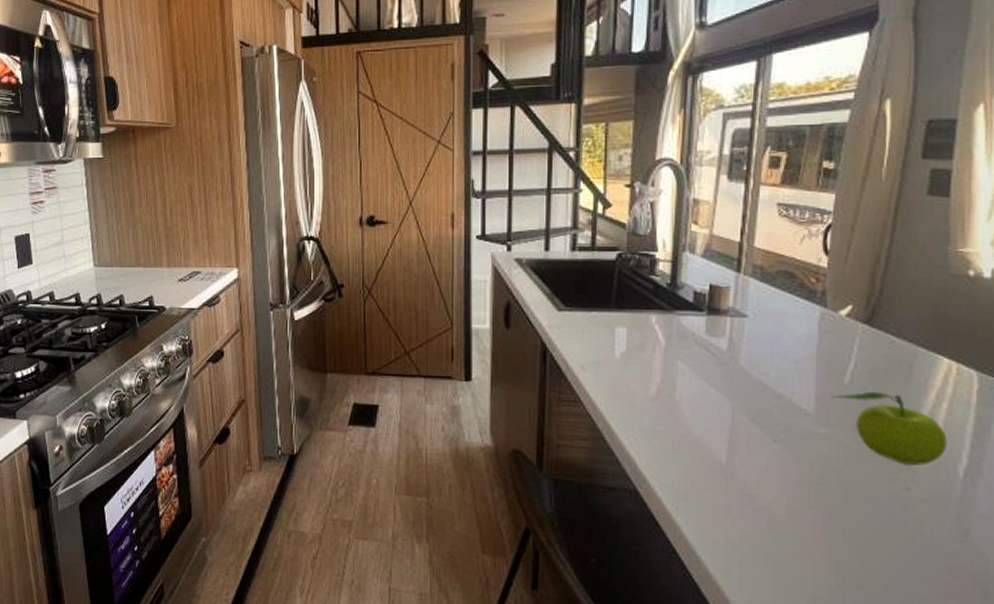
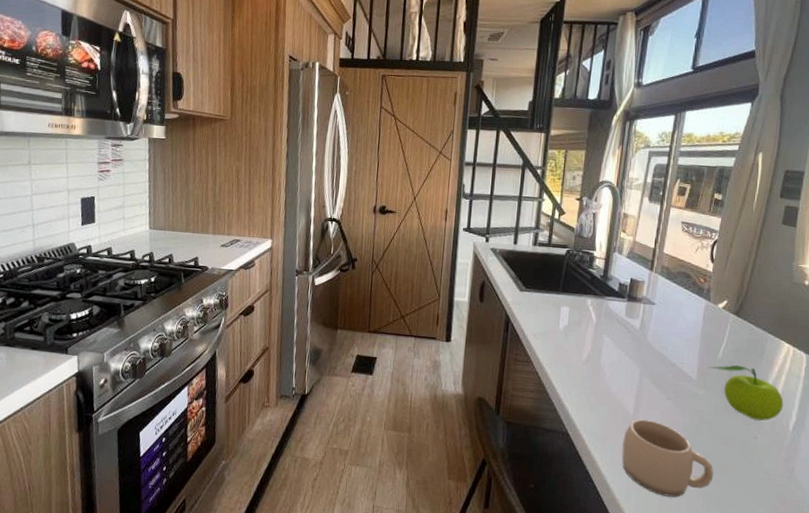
mug: none [714,469,850,572] -> present [621,419,714,498]

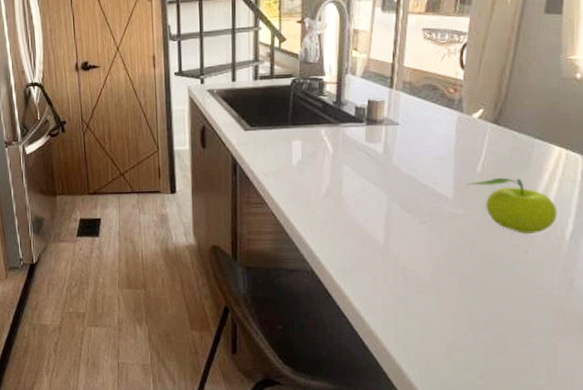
mug: present [621,419,714,498] -> none [374,247,481,323]

